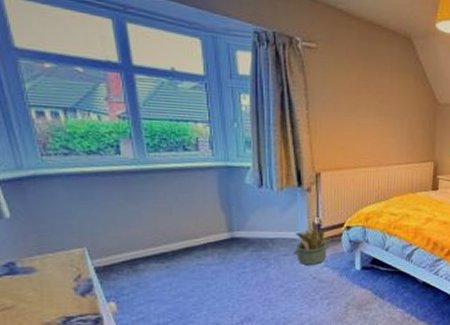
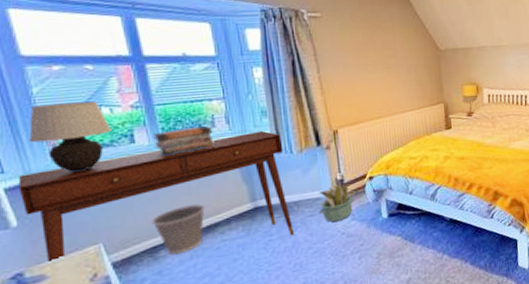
desk: none [11,161,268,271] -> present [18,130,295,261]
table lamp: none [21,101,99,175] -> present [28,101,112,172]
wastebasket: none [132,225,184,270] -> present [151,204,205,255]
book stack: none [138,147,197,174] -> present [153,126,214,157]

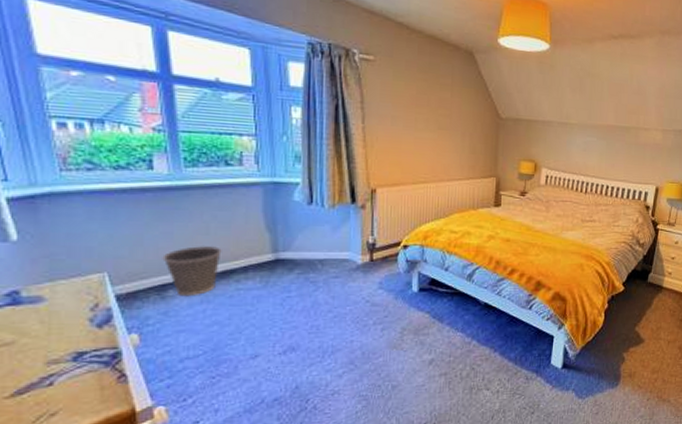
desk: present [18,130,295,261] -> none [22,177,316,294]
table lamp: present [28,101,112,172] -> none [37,111,129,192]
book stack: present [153,126,214,157] -> none [174,162,240,190]
decorative plant: present [319,184,356,222] -> none [345,248,387,287]

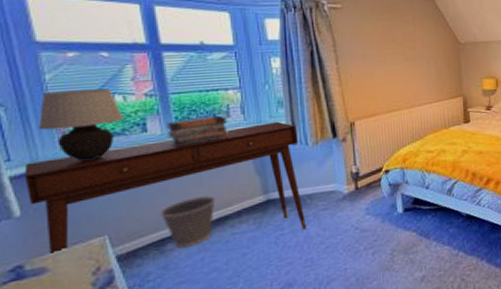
desk: none [22,177,316,294] -> present [24,121,307,254]
table lamp: none [37,111,129,192] -> present [38,88,124,161]
book stack: none [174,162,240,190] -> present [166,116,228,147]

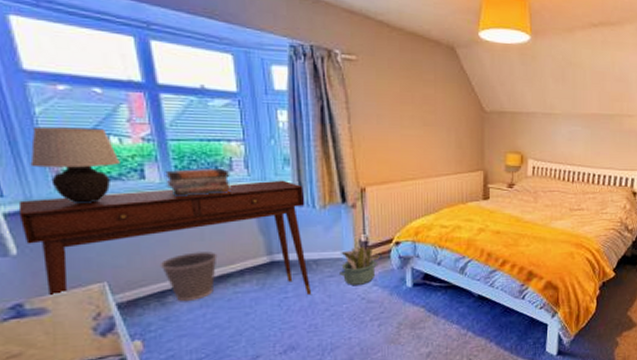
decorative plant: none [333,177,371,216] -> present [340,246,380,285]

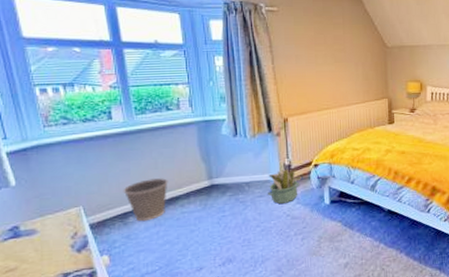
desk: present [18,180,312,295] -> none [17,115,245,218]
table lamp: present [30,126,120,203] -> none [26,80,93,142]
book stack: present [165,169,231,198] -> none [127,108,179,134]

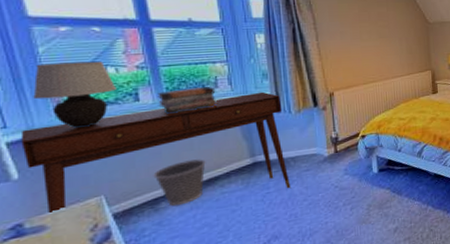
desk: none [17,115,245,218] -> present [20,92,291,213]
table lamp: none [26,80,93,142] -> present [33,61,117,128]
book stack: none [127,108,179,134] -> present [157,87,217,115]
decorative plant: present [268,169,301,204] -> none [315,141,349,176]

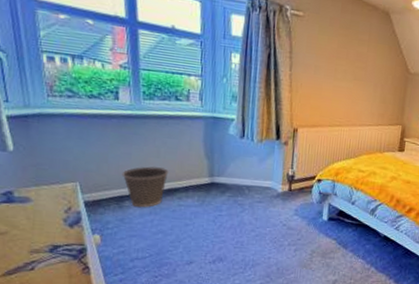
desk: present [20,92,291,213] -> none [18,106,246,215]
table lamp: present [33,61,117,128] -> none [31,47,101,116]
book stack: present [157,87,217,115] -> none [134,94,187,120]

